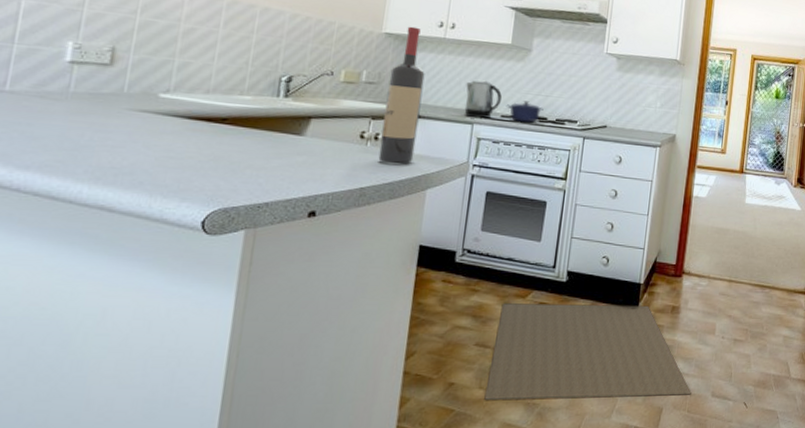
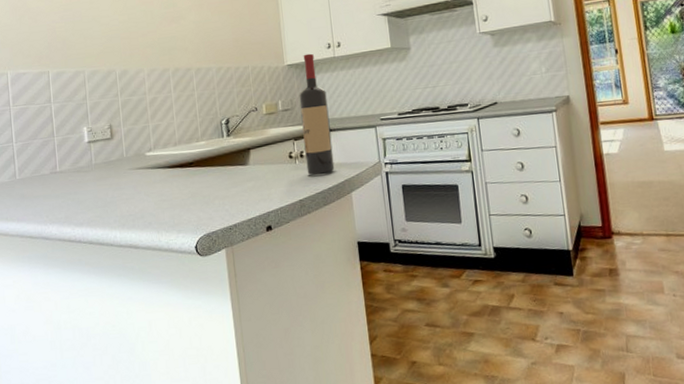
kettle: present [464,79,502,118] -> none [361,85,395,121]
doormat: present [484,303,691,400] -> none [441,271,653,375]
cooking pot: present [506,101,544,123] -> none [400,95,434,116]

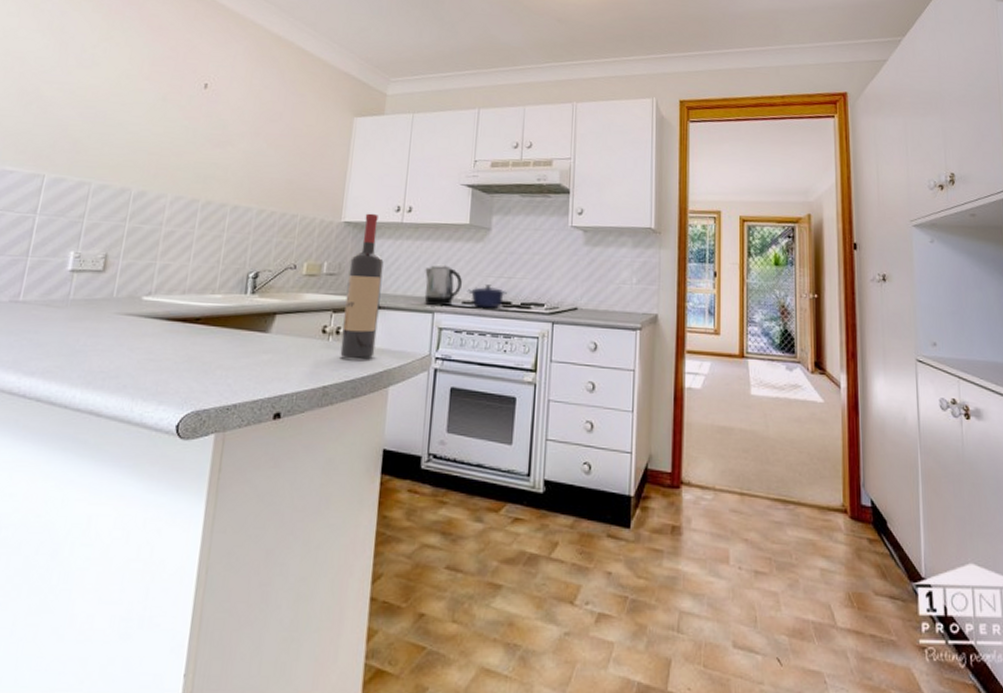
kettle: none [361,85,395,121] -> present [424,264,462,306]
cooking pot: none [400,95,434,116] -> present [467,284,507,308]

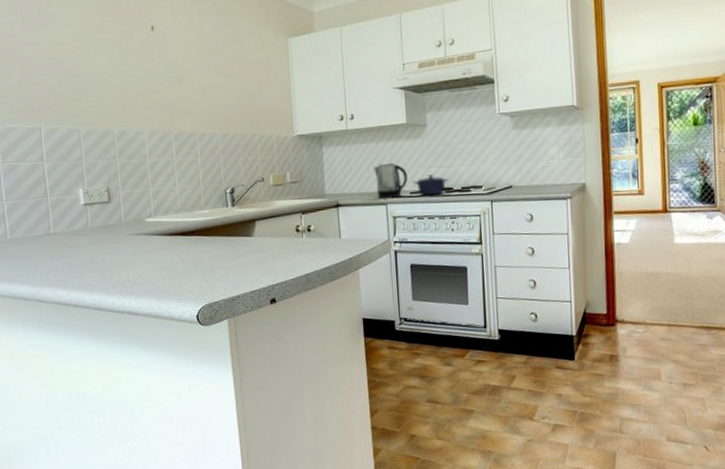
wine bottle: present [340,213,384,360] -> none [308,124,343,251]

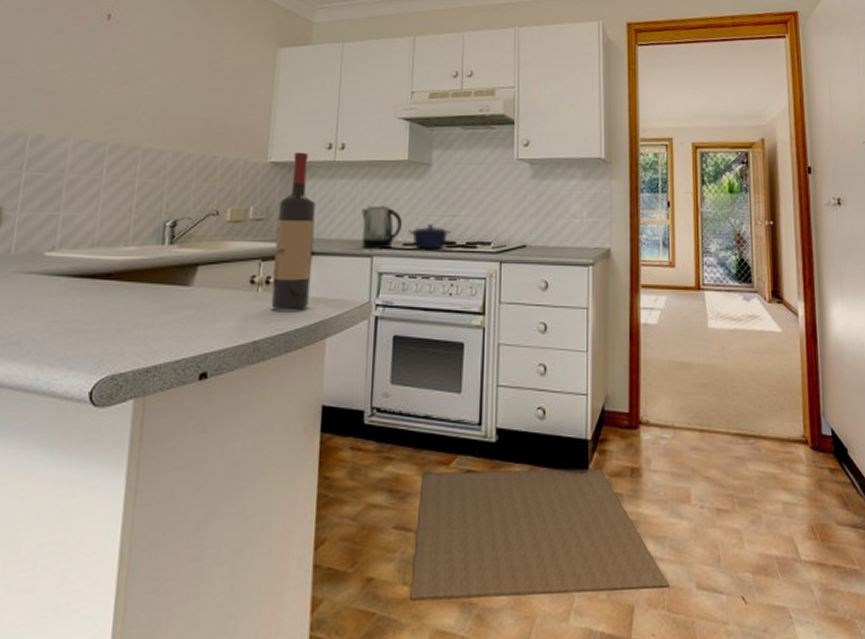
wine bottle: none [308,124,343,251] -> present [271,152,316,311]
doormat: none [443,356,644,449] -> present [410,468,669,599]

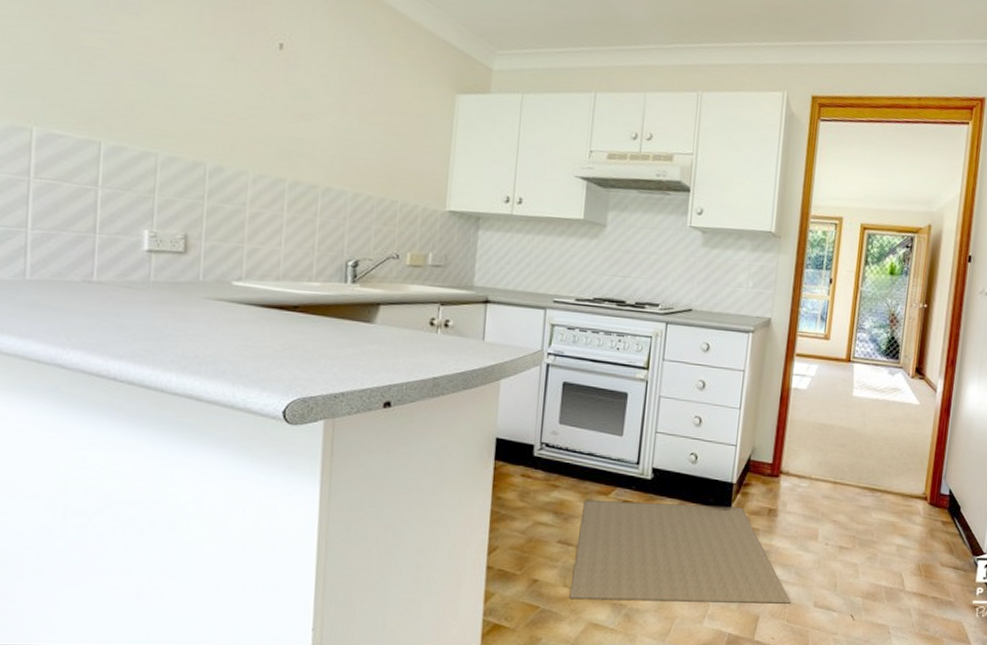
wine bottle: present [271,152,316,311] -> none [449,202,493,353]
kettle: present [361,204,402,248] -> none [535,260,575,302]
cooking pot: present [407,224,451,249] -> none [580,282,621,307]

